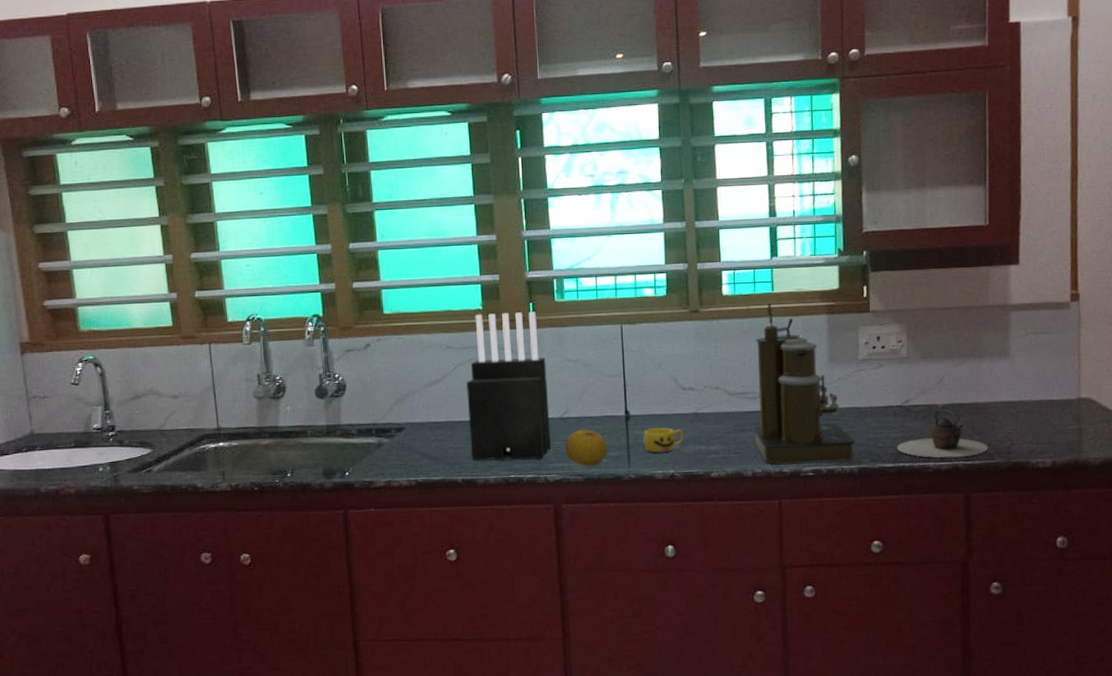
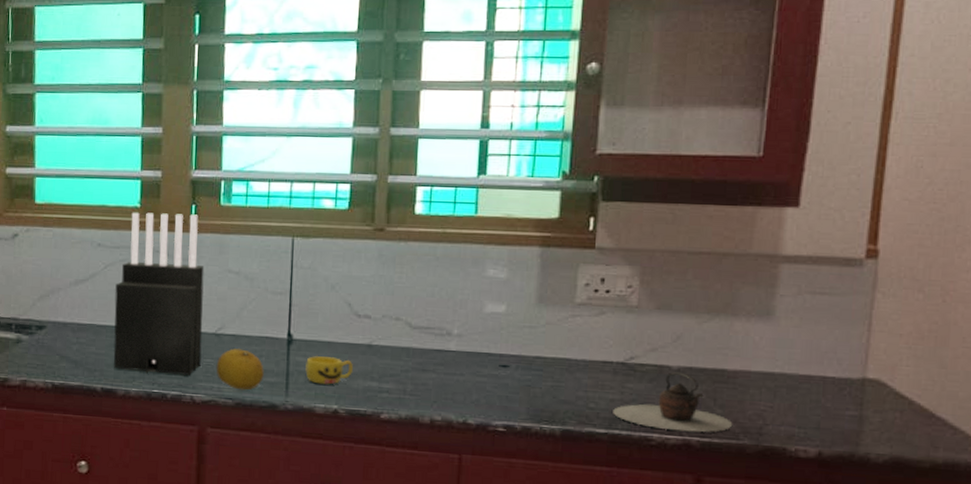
coffee maker: present [753,303,855,464] -> none [436,227,560,420]

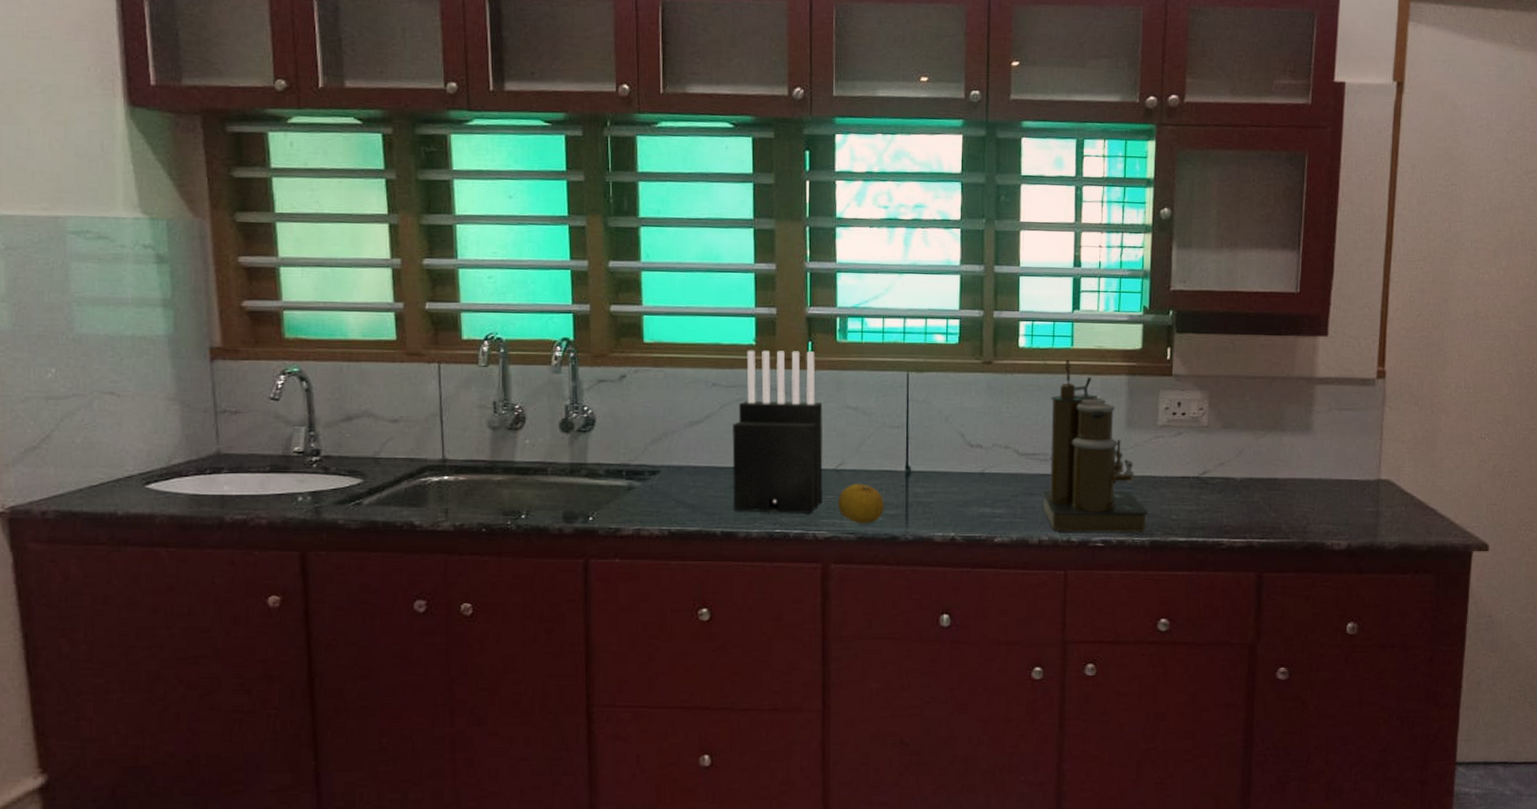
cup: present [305,356,353,385] -> none [924,487,968,514]
coffee maker: none [436,227,560,420] -> present [1042,359,1148,532]
teapot: present [613,372,733,432] -> none [1191,483,1284,535]

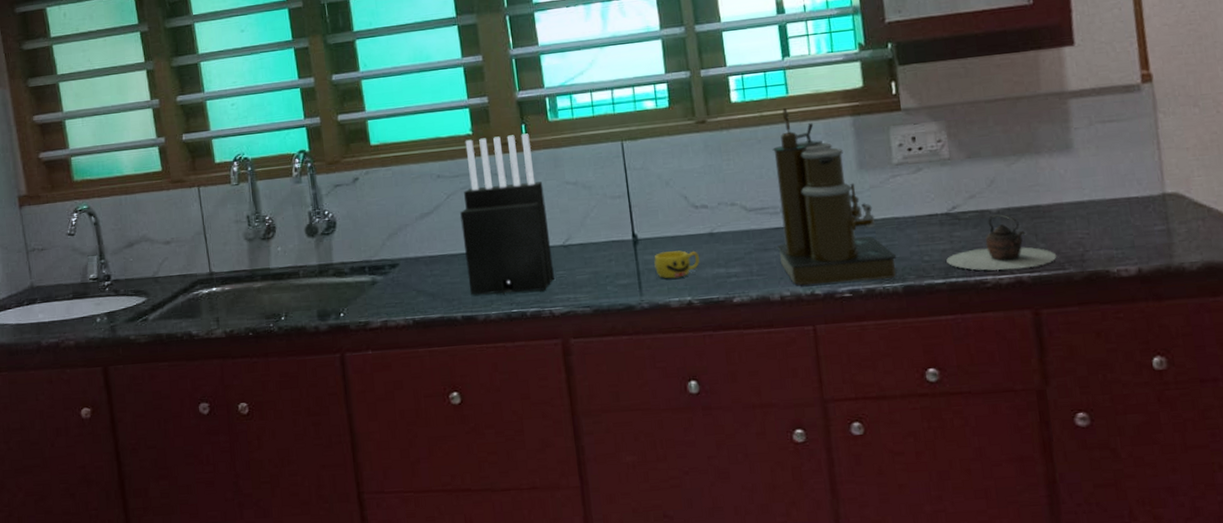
fruit: present [837,483,884,524] -> none [569,256,617,297]
cup: none [924,487,968,514] -> present [654,250,700,279]
teapot: none [1191,483,1284,535] -> present [946,214,1057,271]

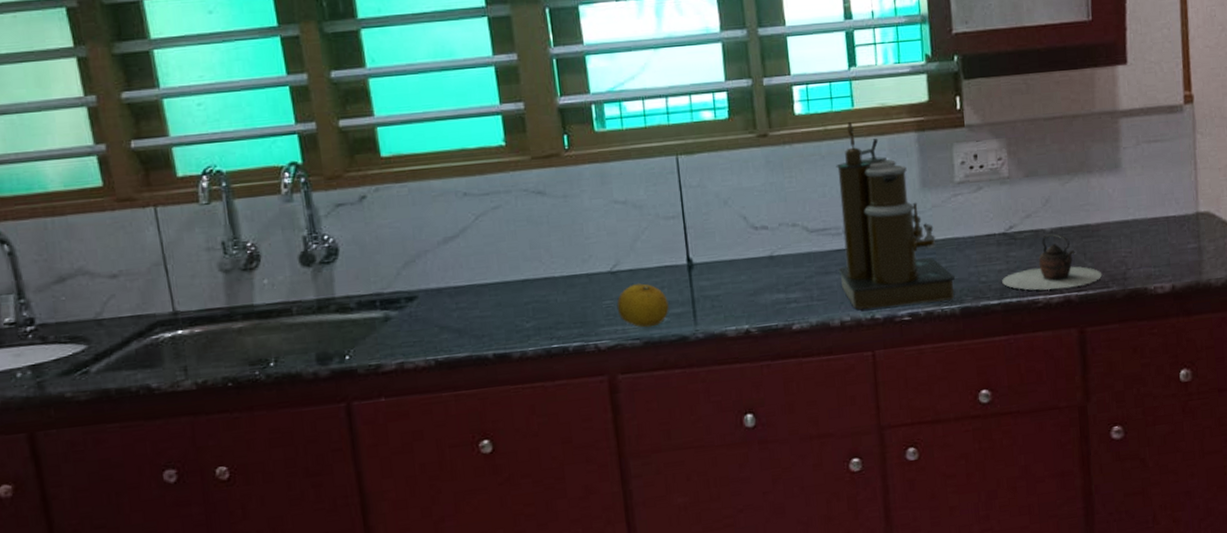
knife block: present [460,133,555,295] -> none [491,145,600,330]
fruit: none [569,256,617,297] -> present [616,283,669,328]
cup: present [654,250,700,279] -> none [710,275,758,306]

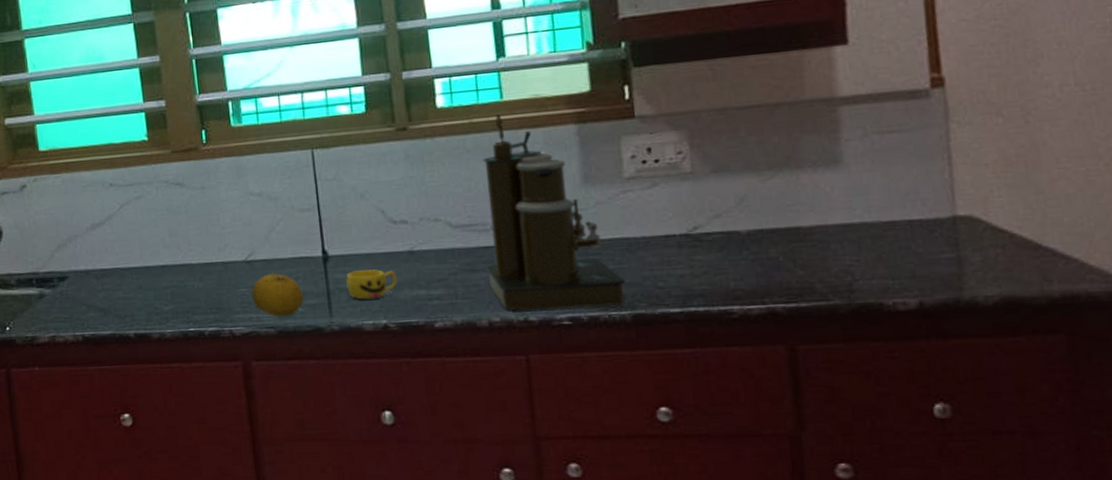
cup: none [710,275,758,306] -> present [346,269,397,300]
teapot: present [1002,233,1103,291] -> none [685,236,819,300]

